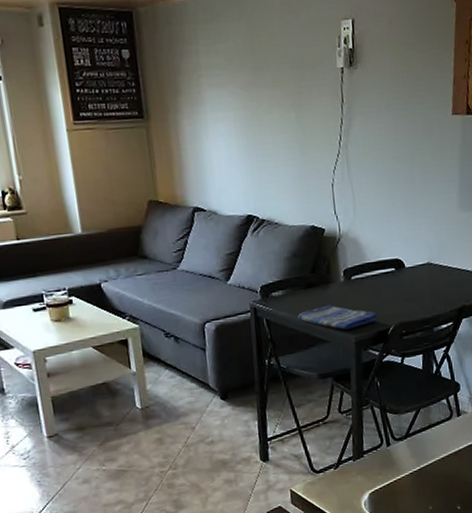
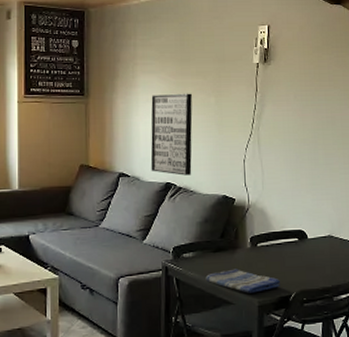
wall art: none [222,108,275,206] -> present [150,93,193,176]

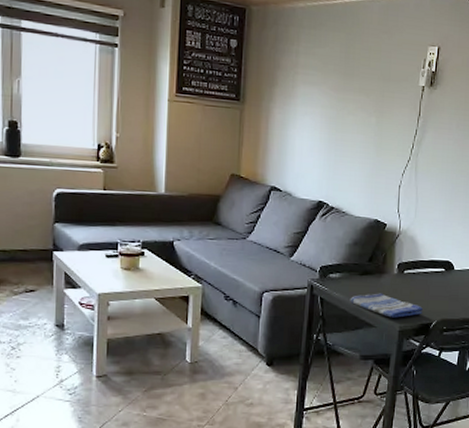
wall art: present [150,93,193,176] -> none [304,108,352,196]

